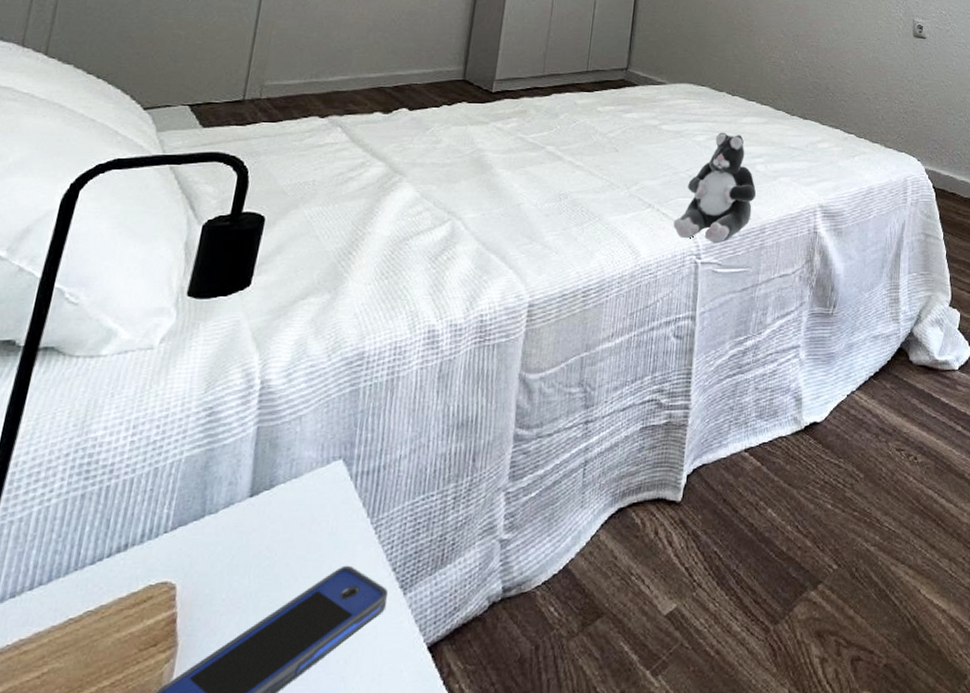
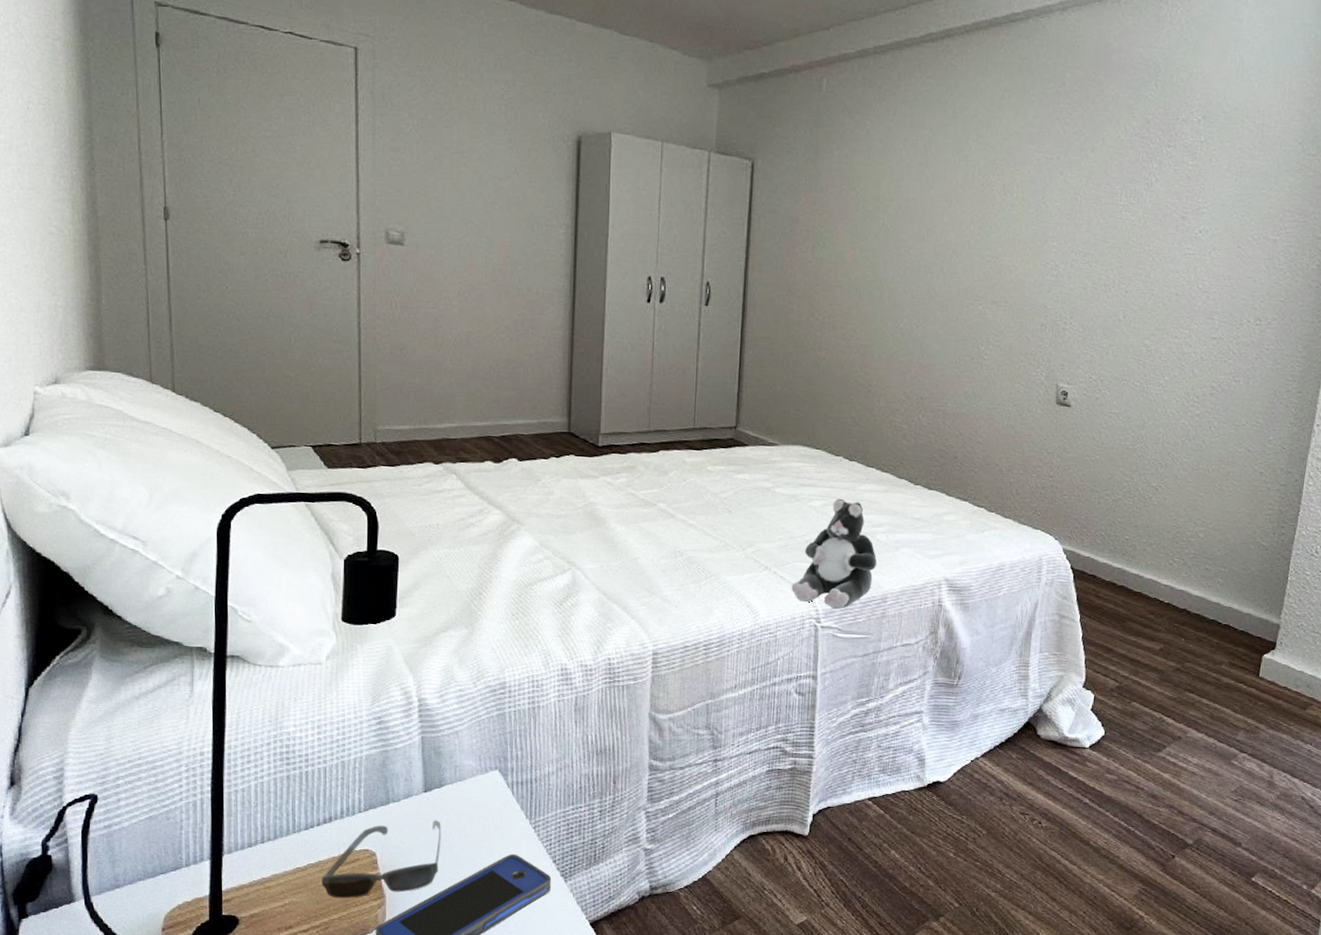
glasses: none [97,531,264,656] -> present [321,819,441,899]

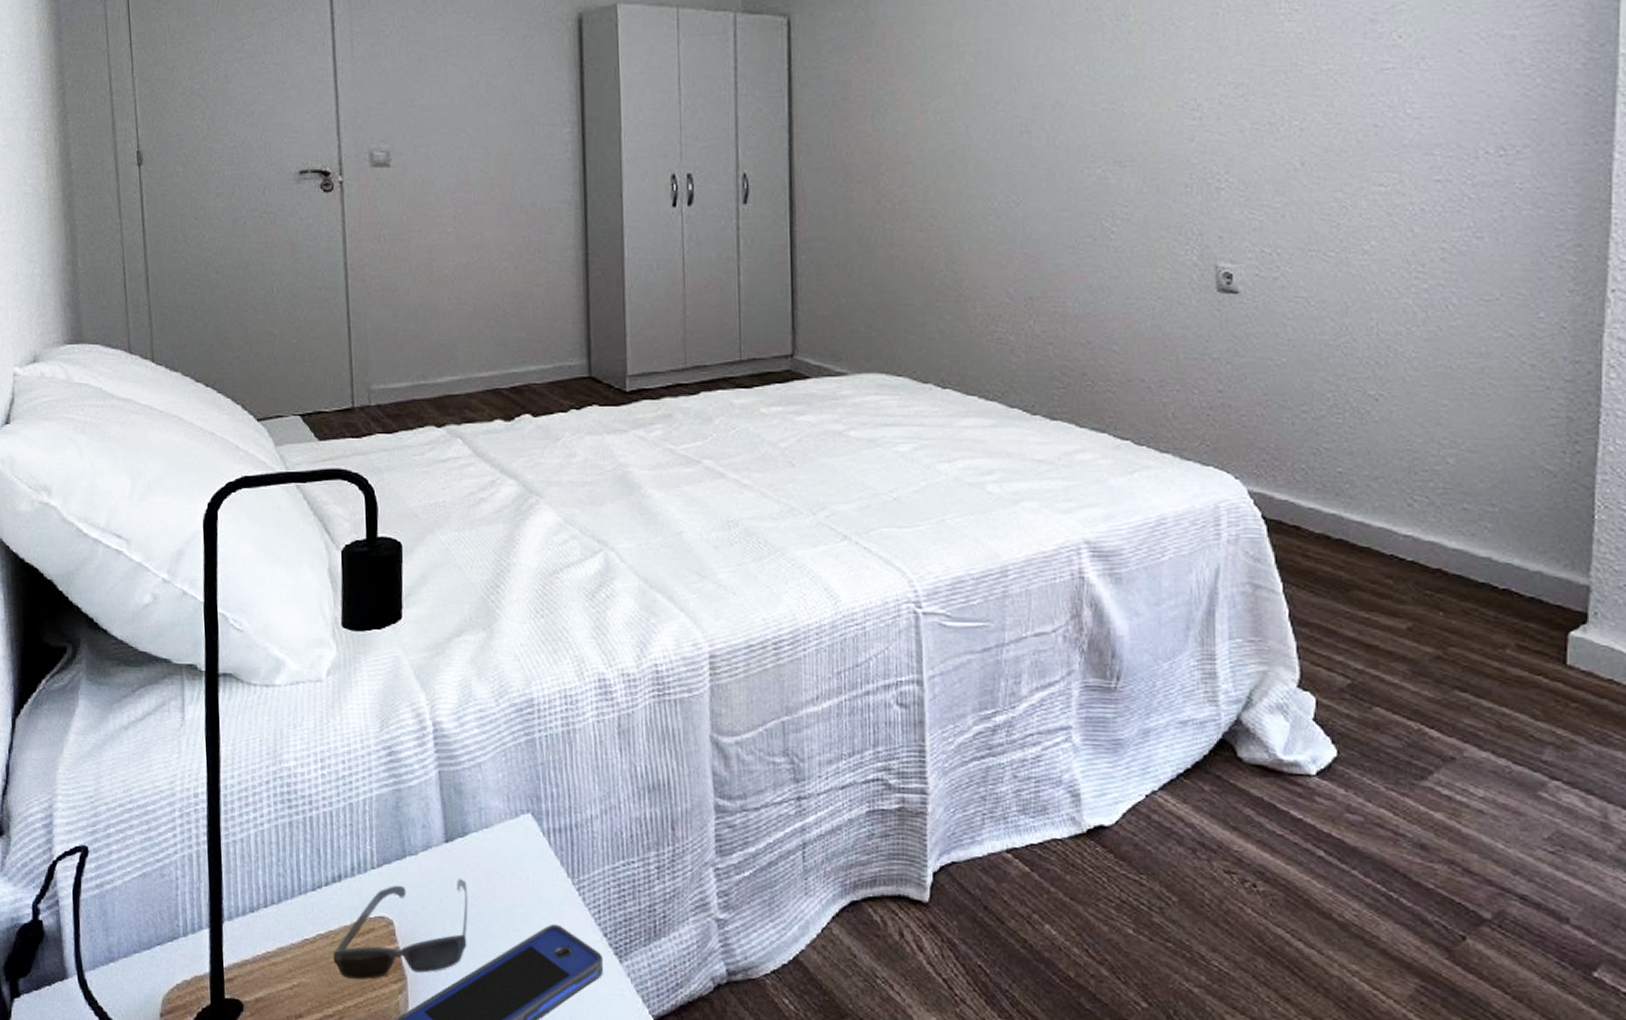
plush toy: present [791,498,878,610] -> none [879,439,991,590]

